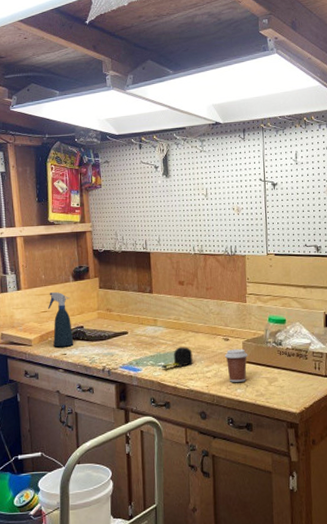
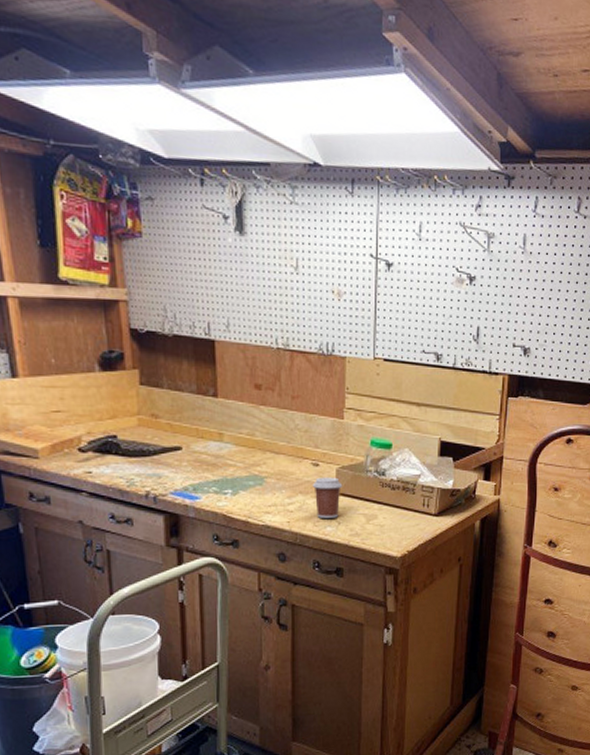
spray bottle: present [48,292,74,347] -> none [62,385,103,462]
tape measure: present [161,347,193,369] -> none [227,471,271,498]

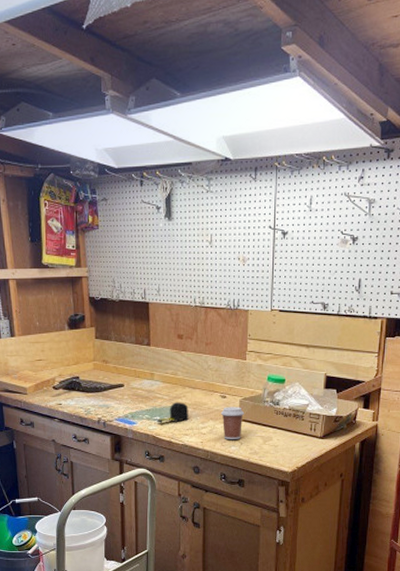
tape measure: none [227,471,271,498] -> present [156,402,189,423]

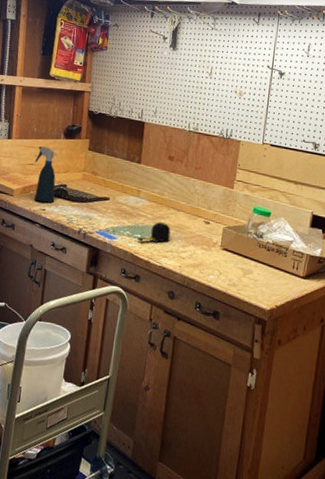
spray bottle: none [43,341,69,397] -> present [34,146,59,203]
coffee cup: present [220,407,245,439] -> none [202,233,227,268]

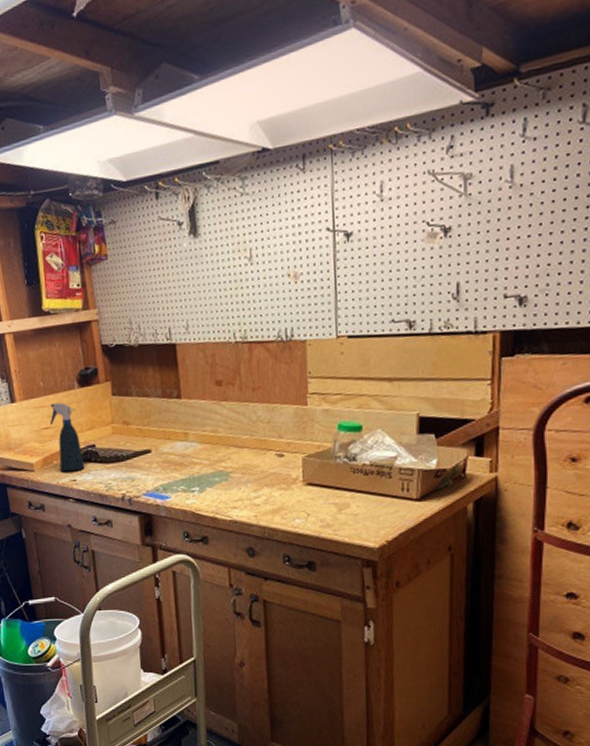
tape measure: present [137,222,171,243] -> none [195,466,237,496]

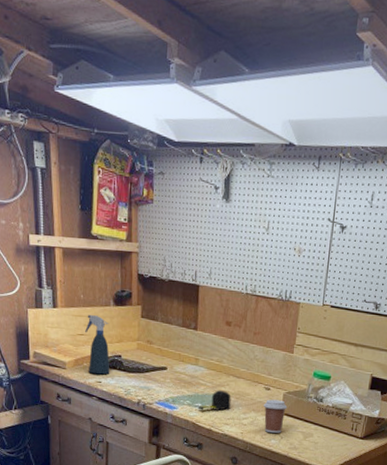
tape measure: none [195,466,237,496] -> present [197,390,231,411]
coffee cup: none [277,467,310,510] -> present [263,399,288,433]

